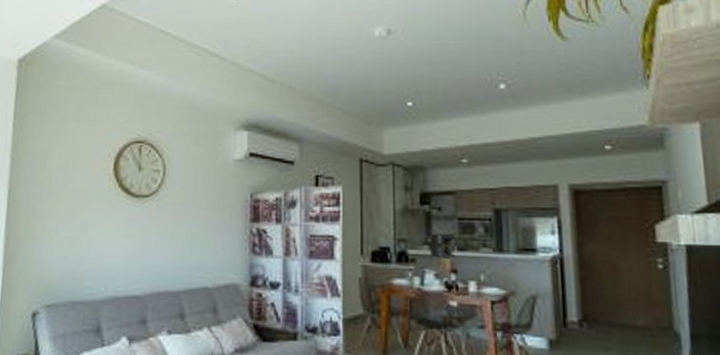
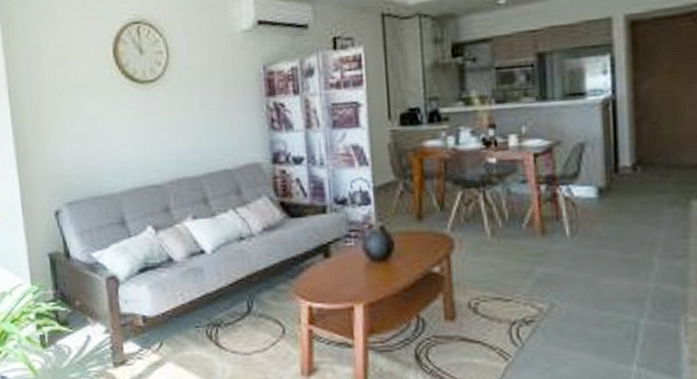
coffee maker: present [430,233,456,258] -> none [465,85,494,114]

